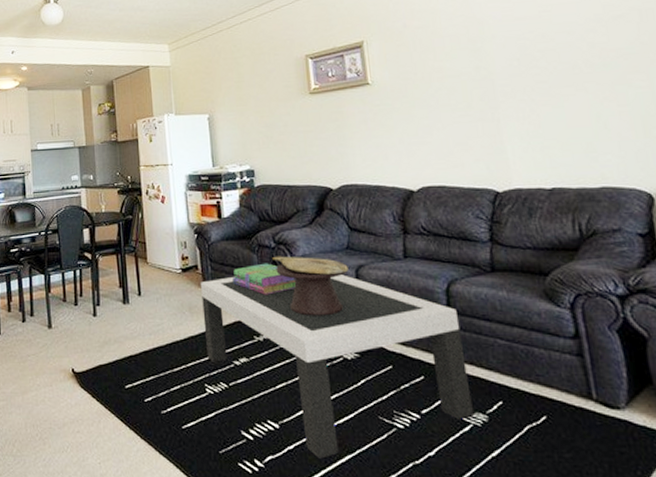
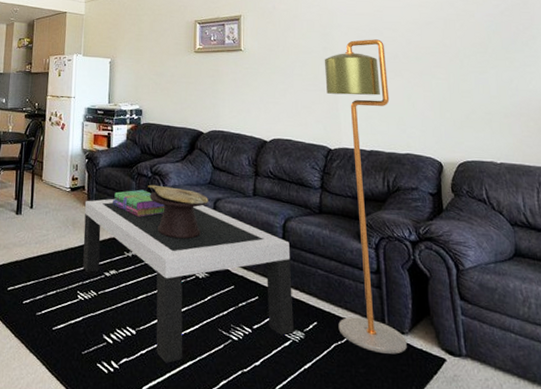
floor lamp: none [477,47,625,434] -> present [324,39,407,355]

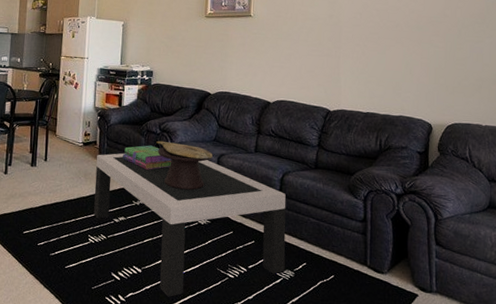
floor lamp: present [324,39,407,355] -> none [325,8,389,291]

